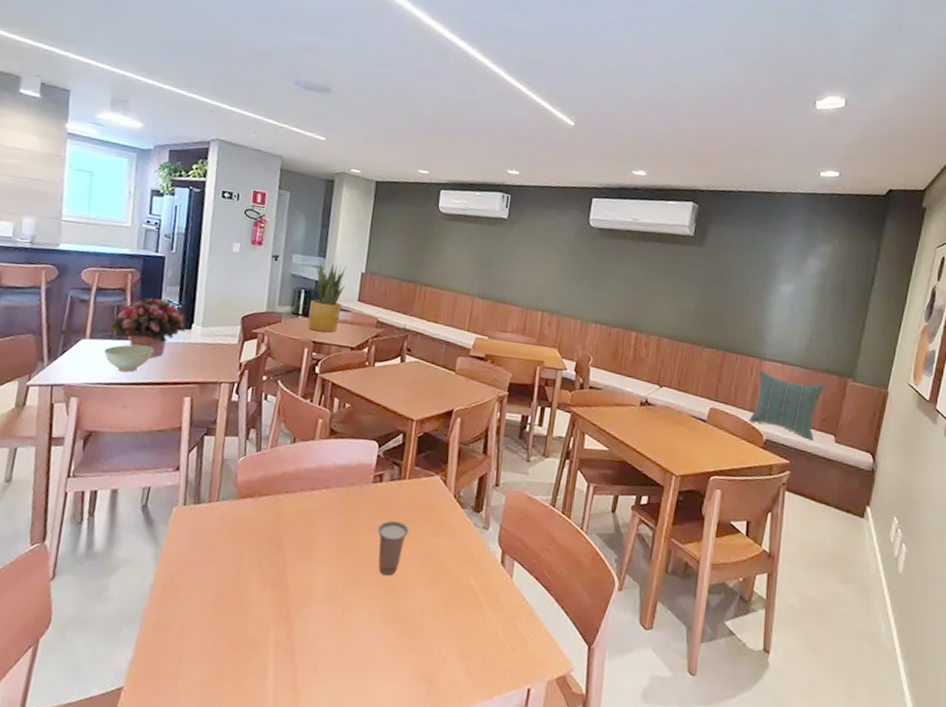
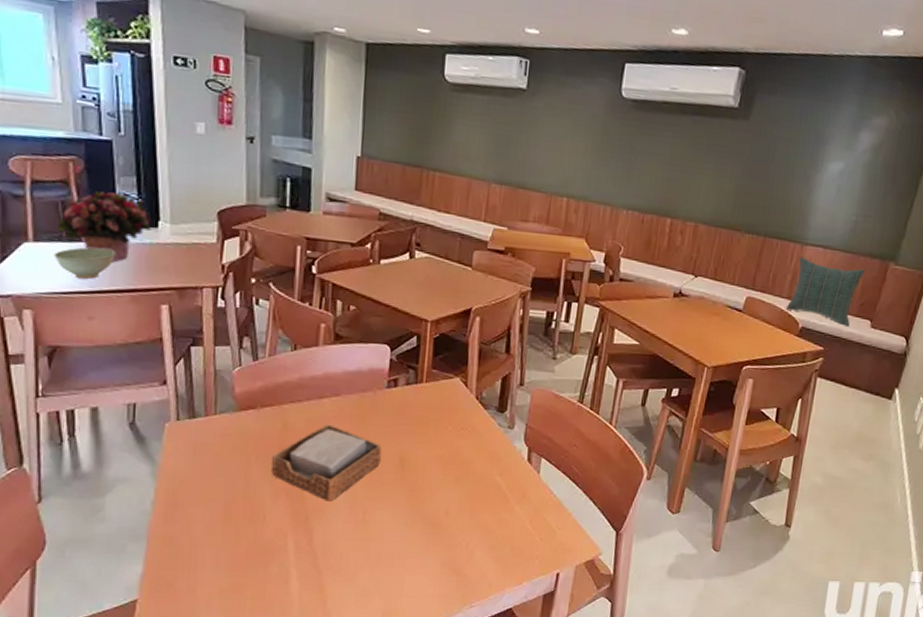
napkin holder: none [260,516,364,595] -> present [270,424,382,502]
planter: present [307,262,347,333] -> none [297,144,338,228]
cup: present [377,521,410,576] -> none [395,425,430,479]

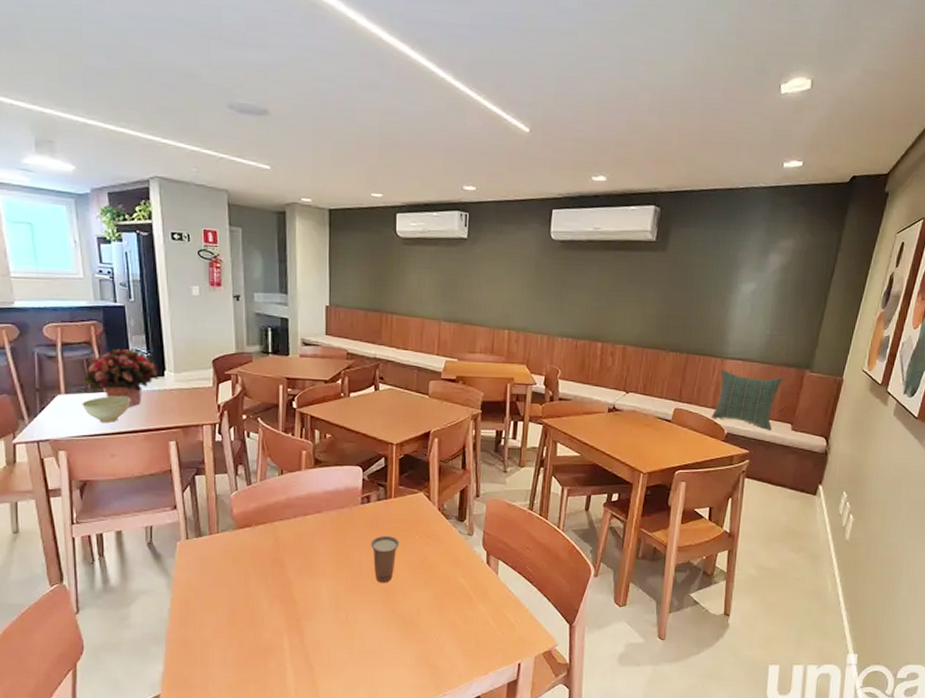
napkin holder: present [270,424,382,502] -> none [266,538,359,605]
cup: none [395,425,430,479] -> present [370,536,400,583]

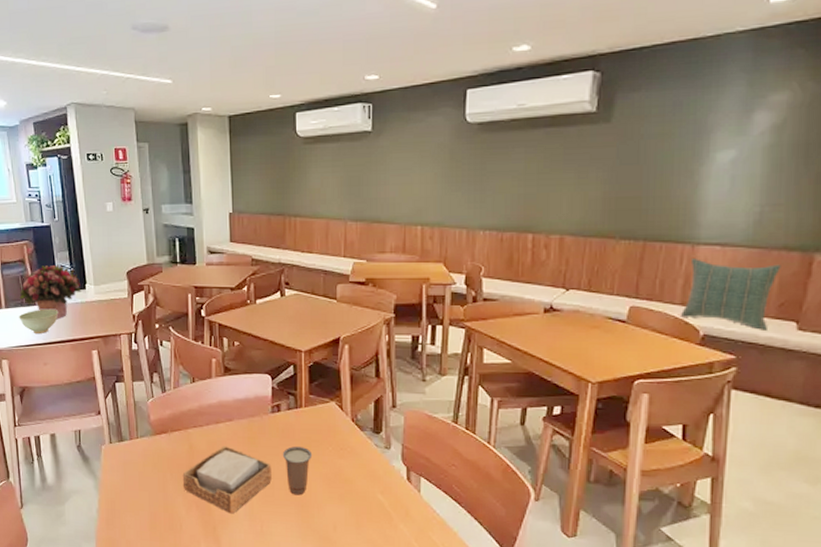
napkin holder: none [266,538,359,605] -> present [182,446,272,514]

